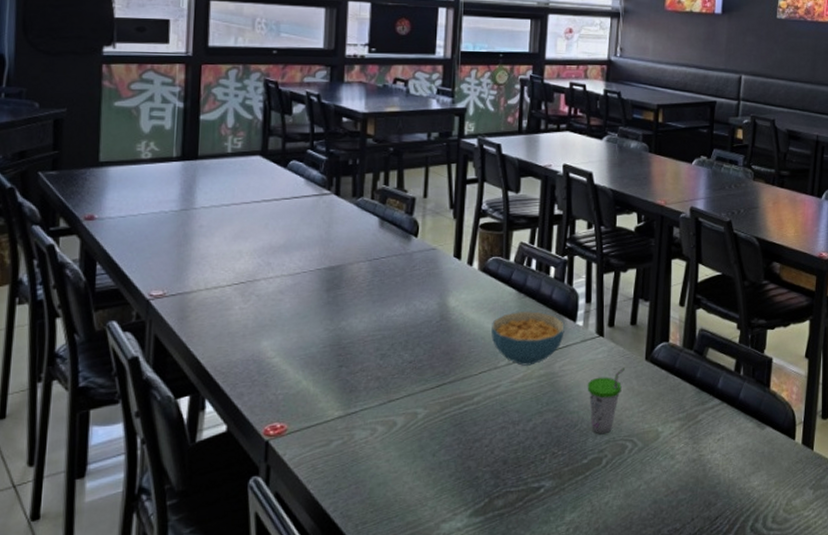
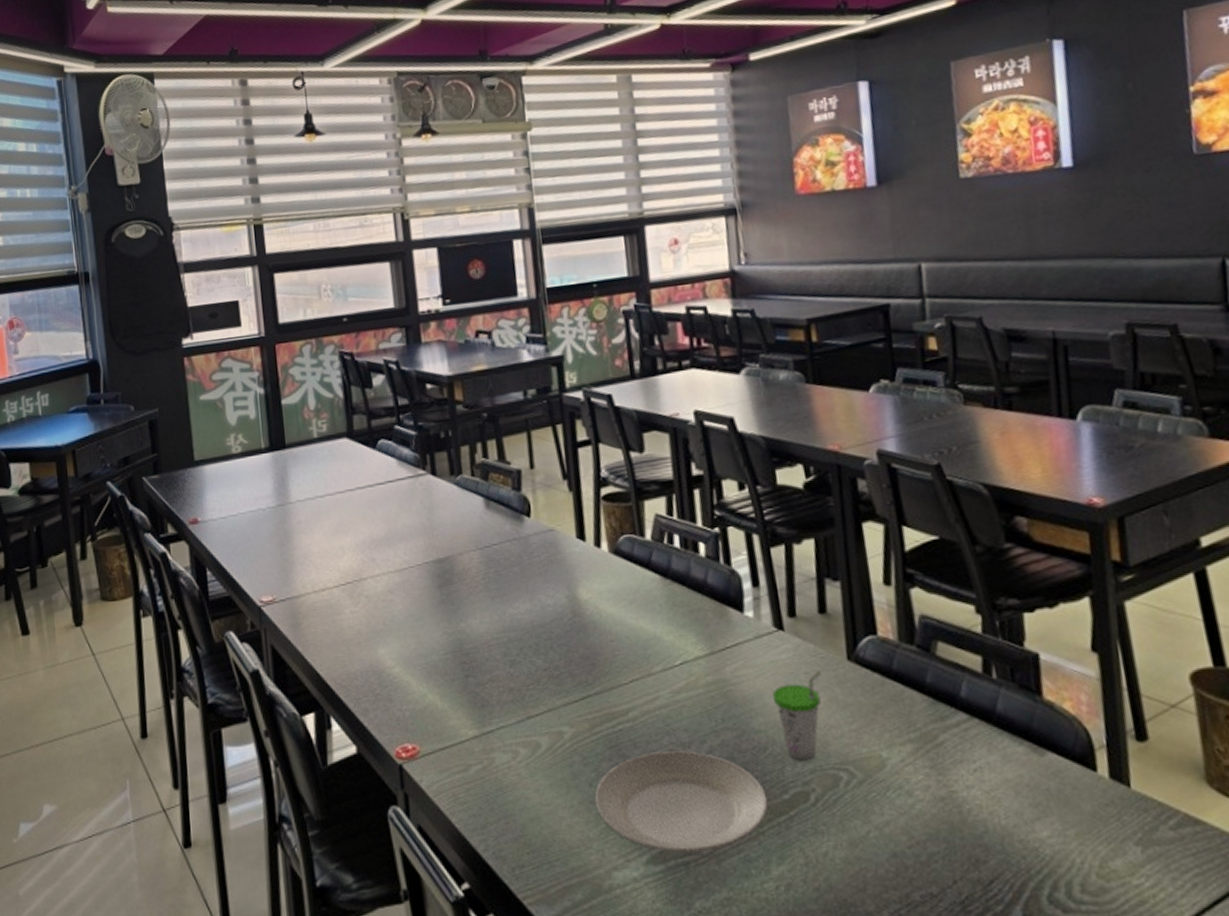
plate: none [435,427,571,508] -> present [594,750,769,854]
cereal bowl: present [490,311,566,366] -> none [634,601,731,671]

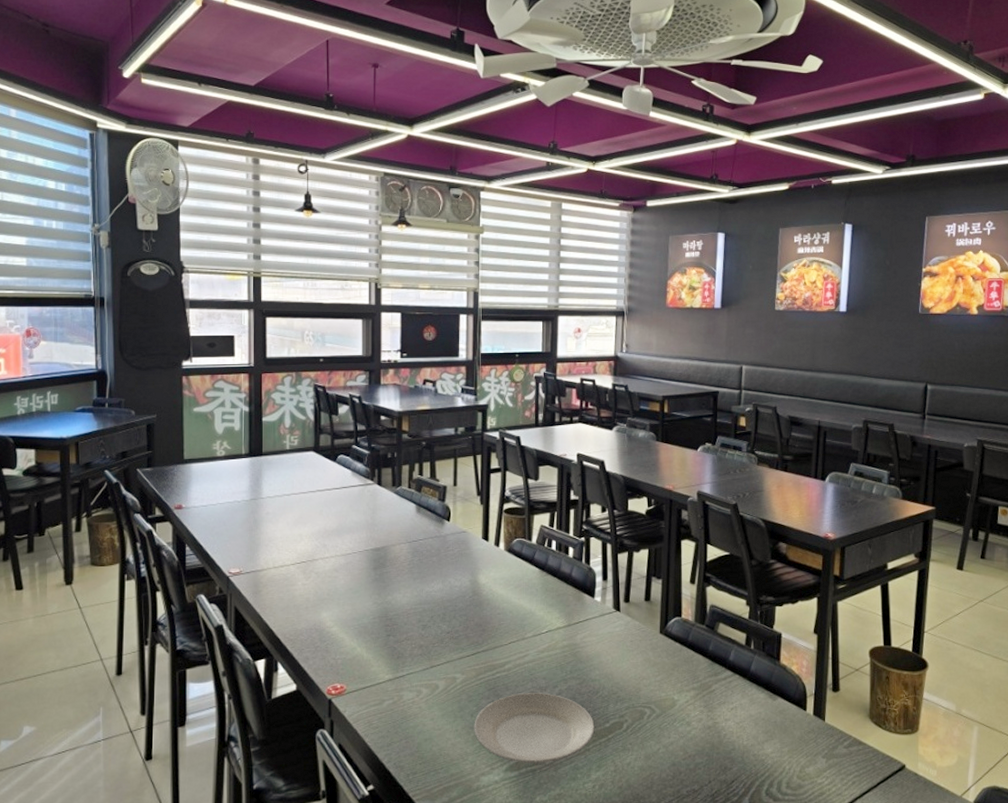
cup: present [772,670,821,761] -> none [606,640,641,701]

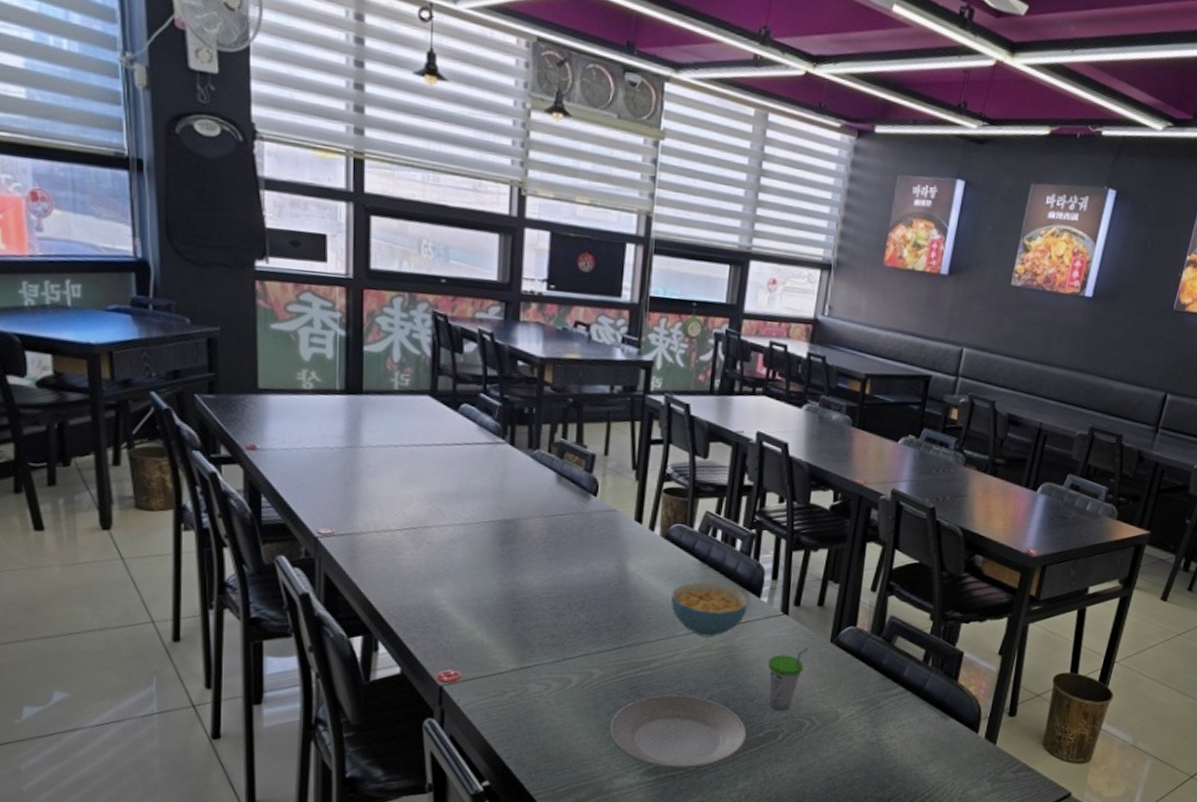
cereal bowl: none [517,588,585,637] -> present [671,582,749,637]
cup: none [606,640,641,701] -> present [767,647,808,711]

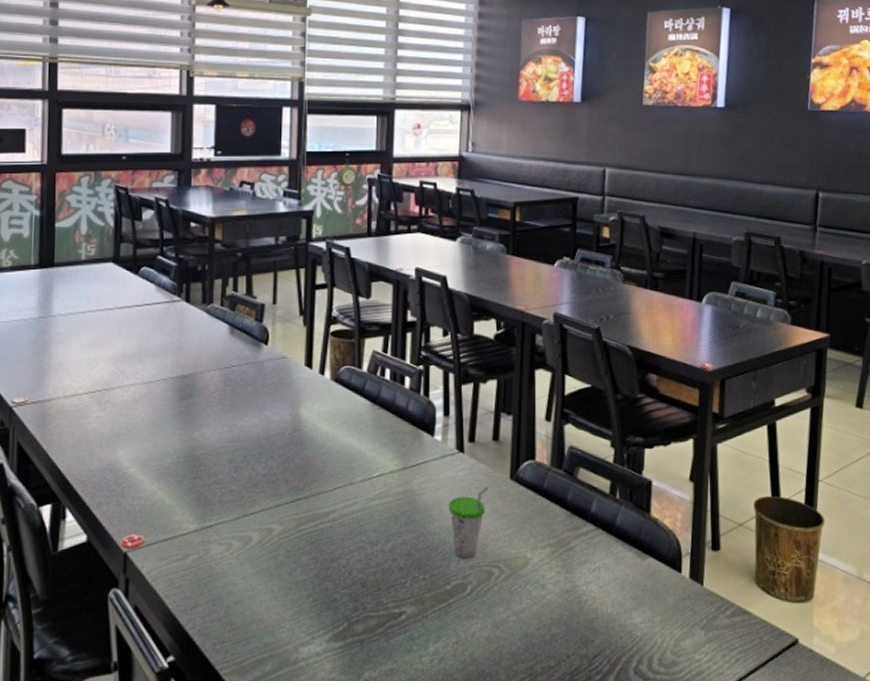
plate: present [609,694,747,770] -> none [292,548,434,633]
cereal bowl: present [671,582,749,637] -> none [344,424,423,482]

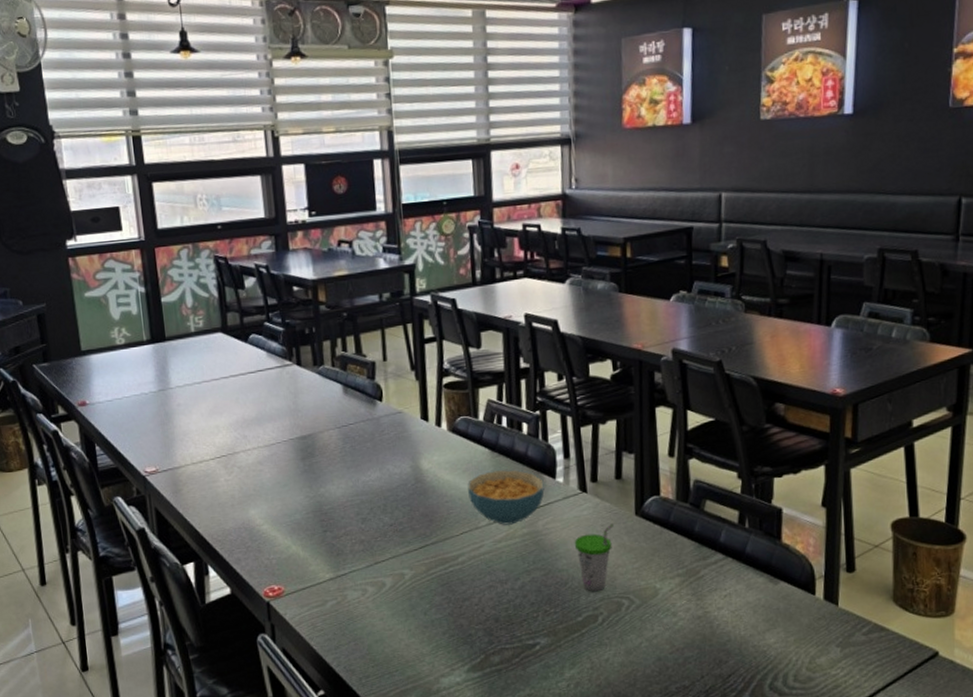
cereal bowl: none [344,424,423,482] -> present [466,469,545,525]

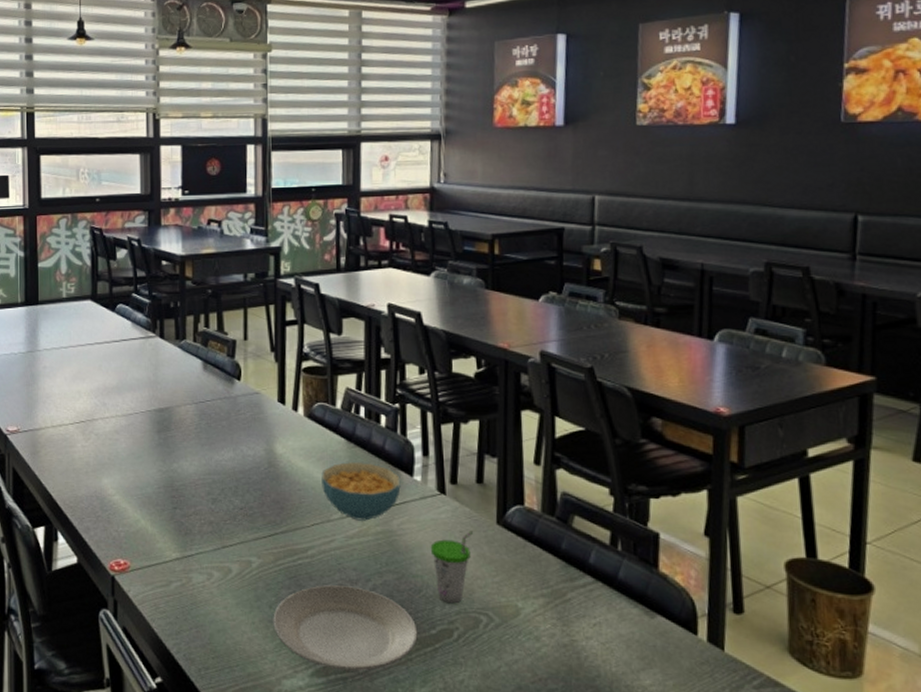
plate: none [428,586,566,664] -> present [273,585,418,672]

